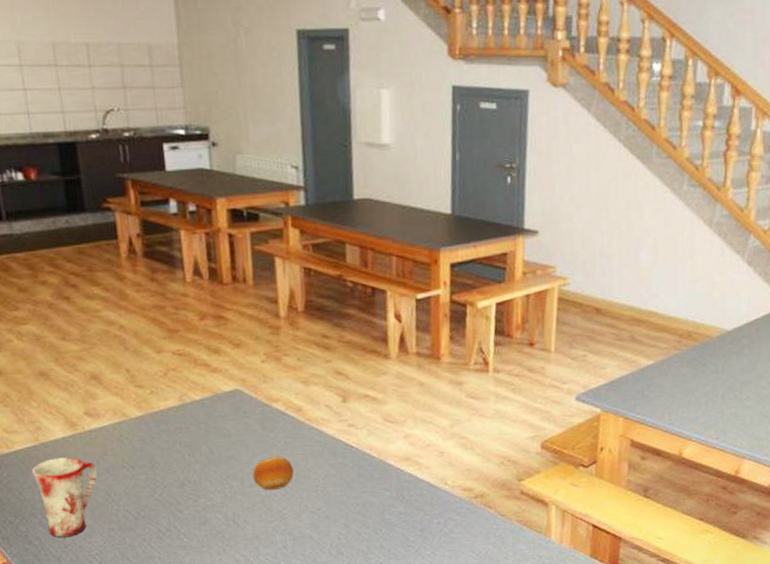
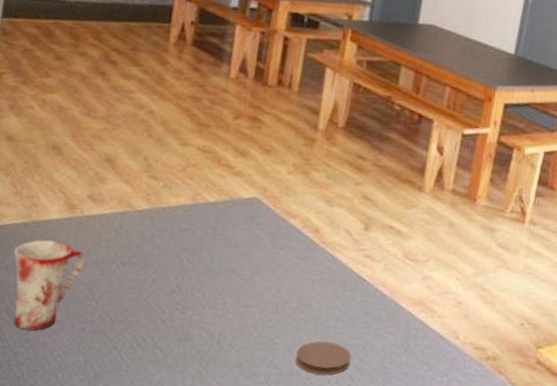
fruit: present [252,456,294,491] -> none [250,276,296,315]
coaster: none [304,505,355,534] -> present [295,341,352,376]

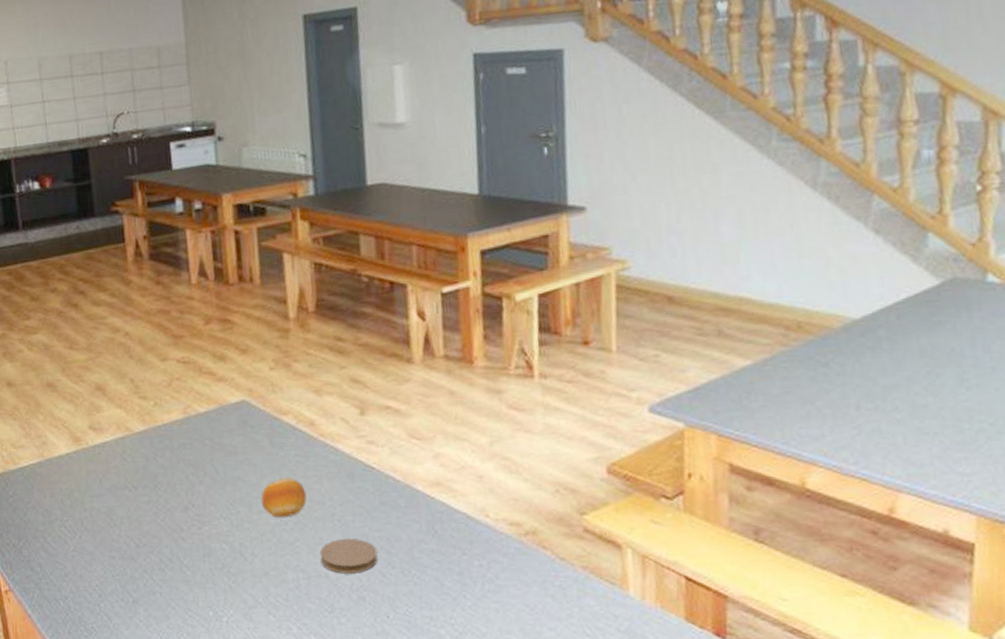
mug: present [13,240,86,331] -> none [37,475,101,564]
fruit: none [250,276,296,315] -> present [261,477,307,518]

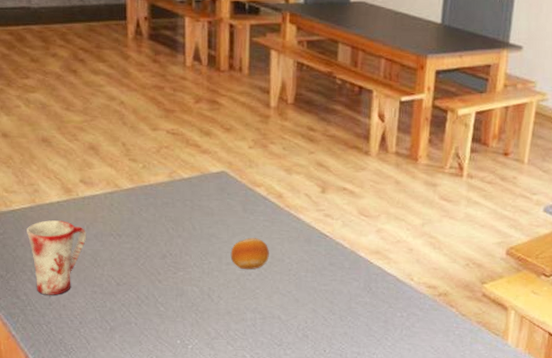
mug: none [37,475,101,564] -> present [27,220,87,295]
coaster: present [319,538,378,574] -> none [275,289,322,317]

